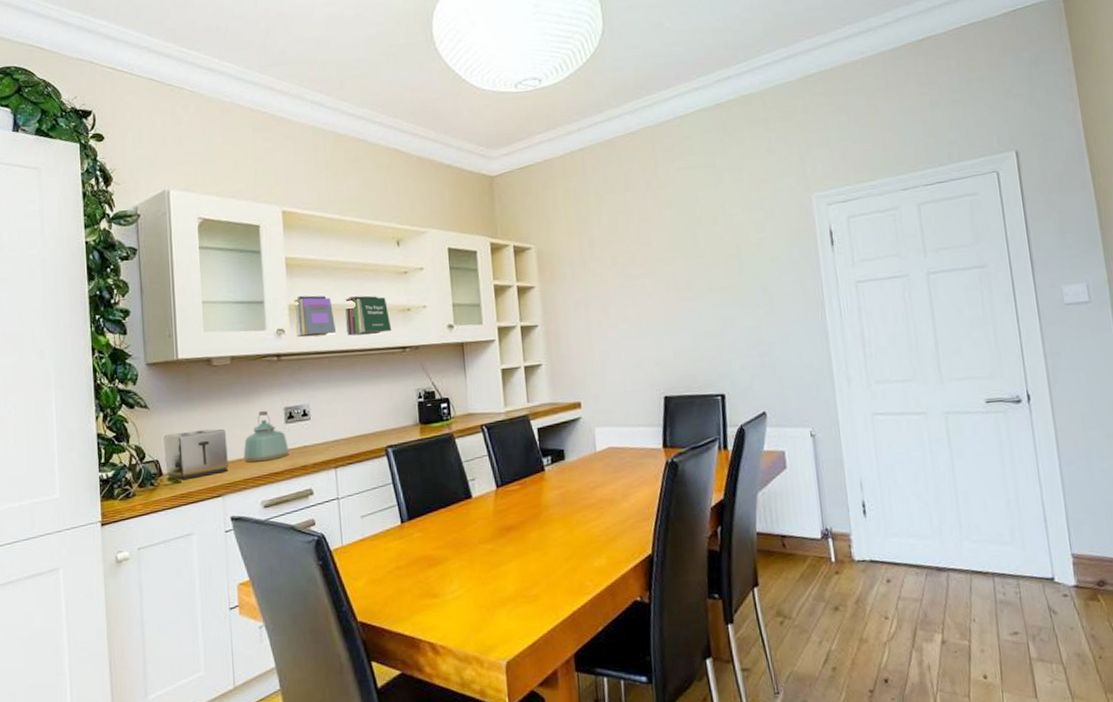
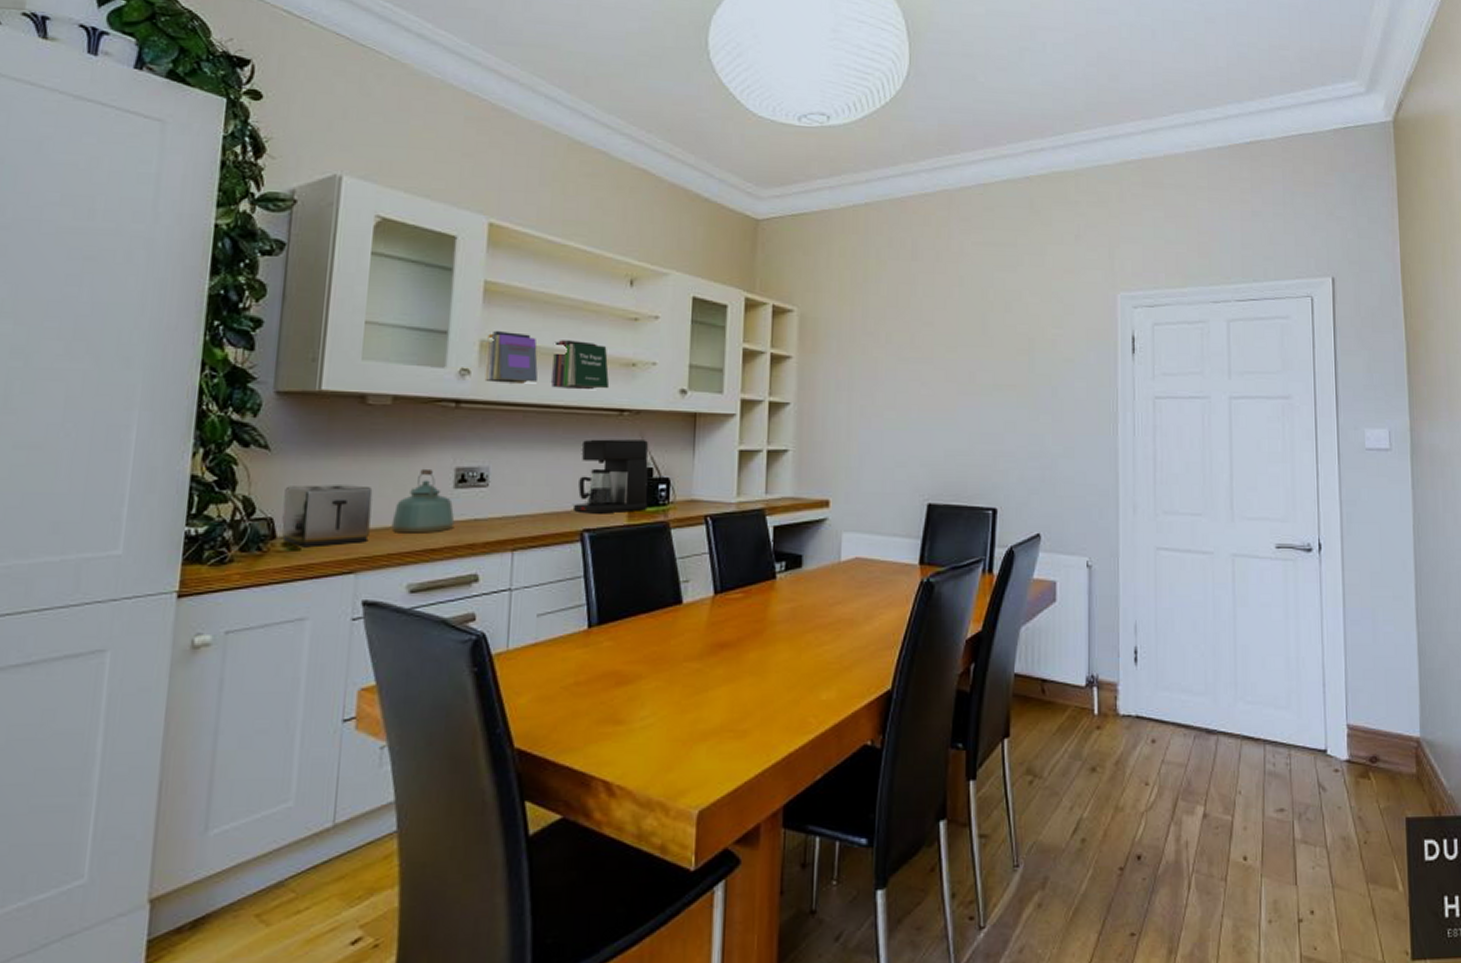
coffee maker: none [378,369,435,433] -> present [574,439,649,514]

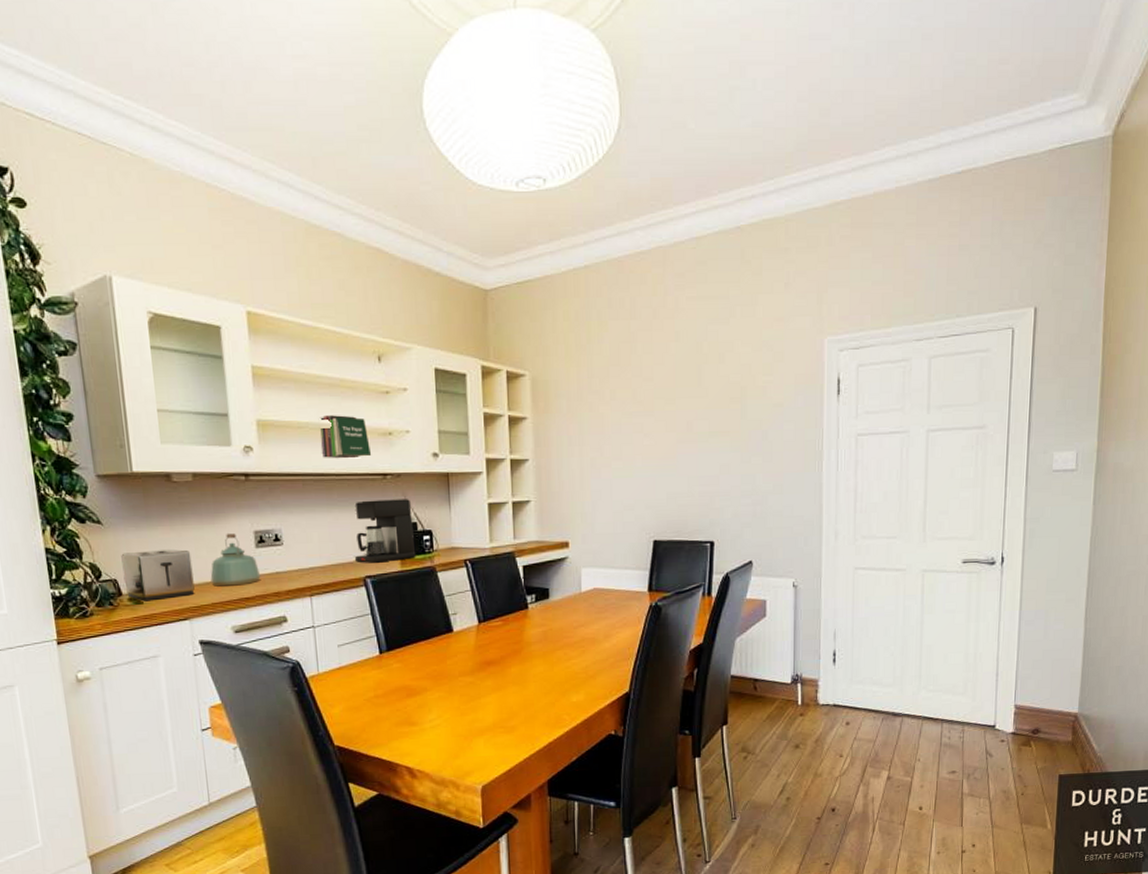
books: present [484,331,538,384] -> none [262,411,310,457]

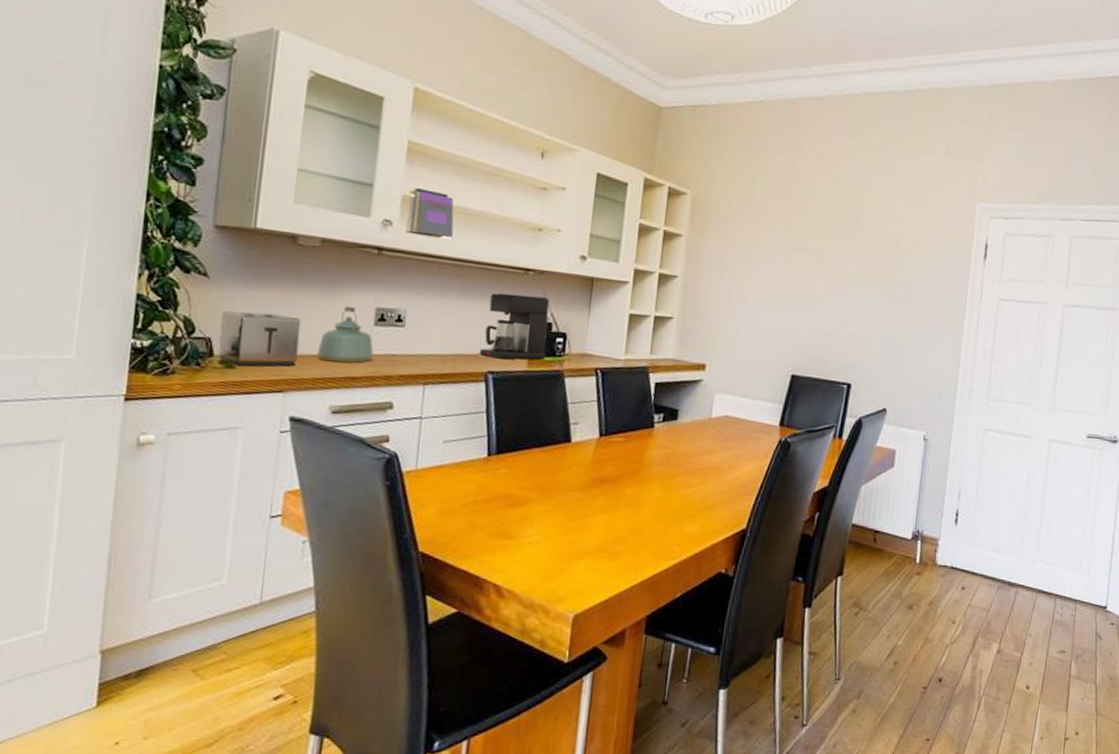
books: none [262,411,310,457] -> present [405,188,454,238]
books: present [320,415,372,459] -> none [465,201,518,250]

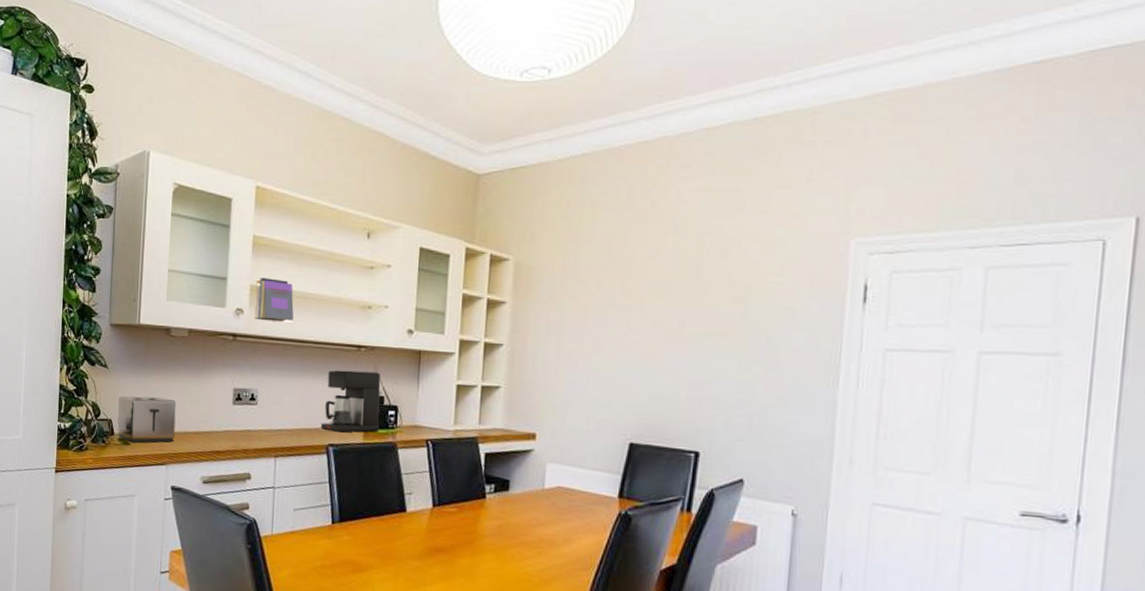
kettle: present [317,305,374,364] -> none [189,387,234,440]

